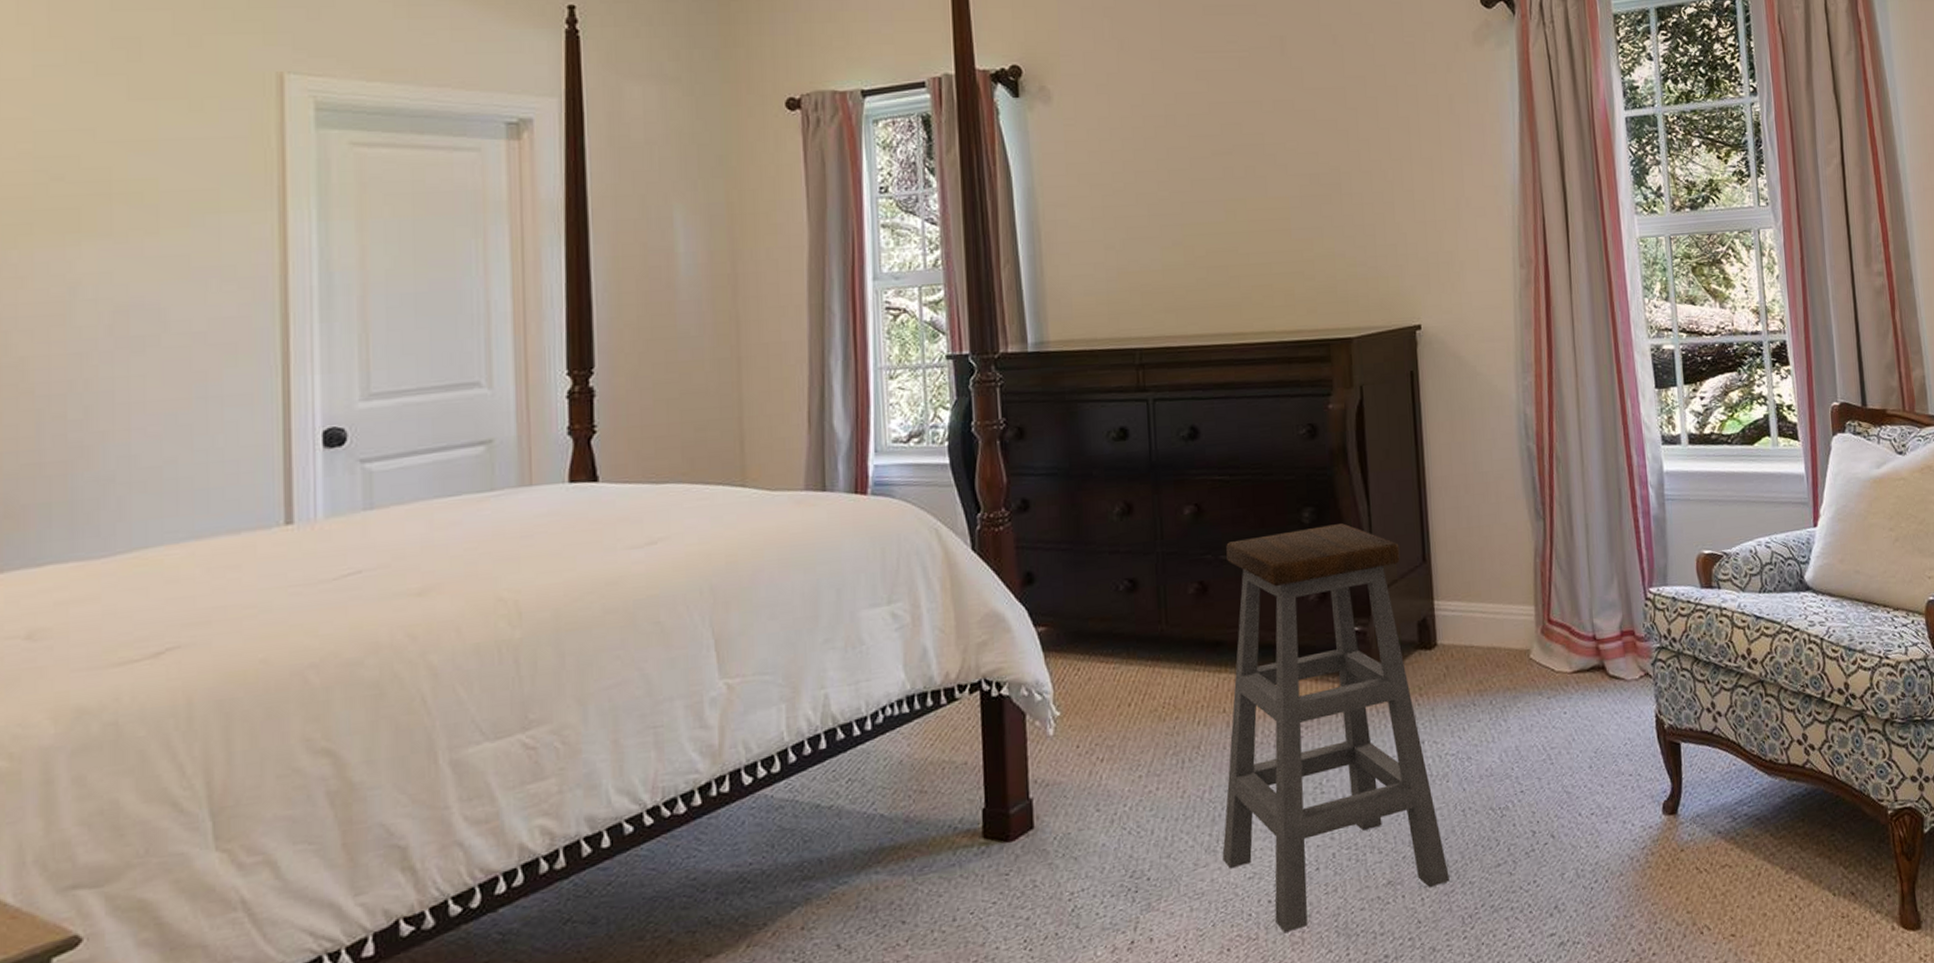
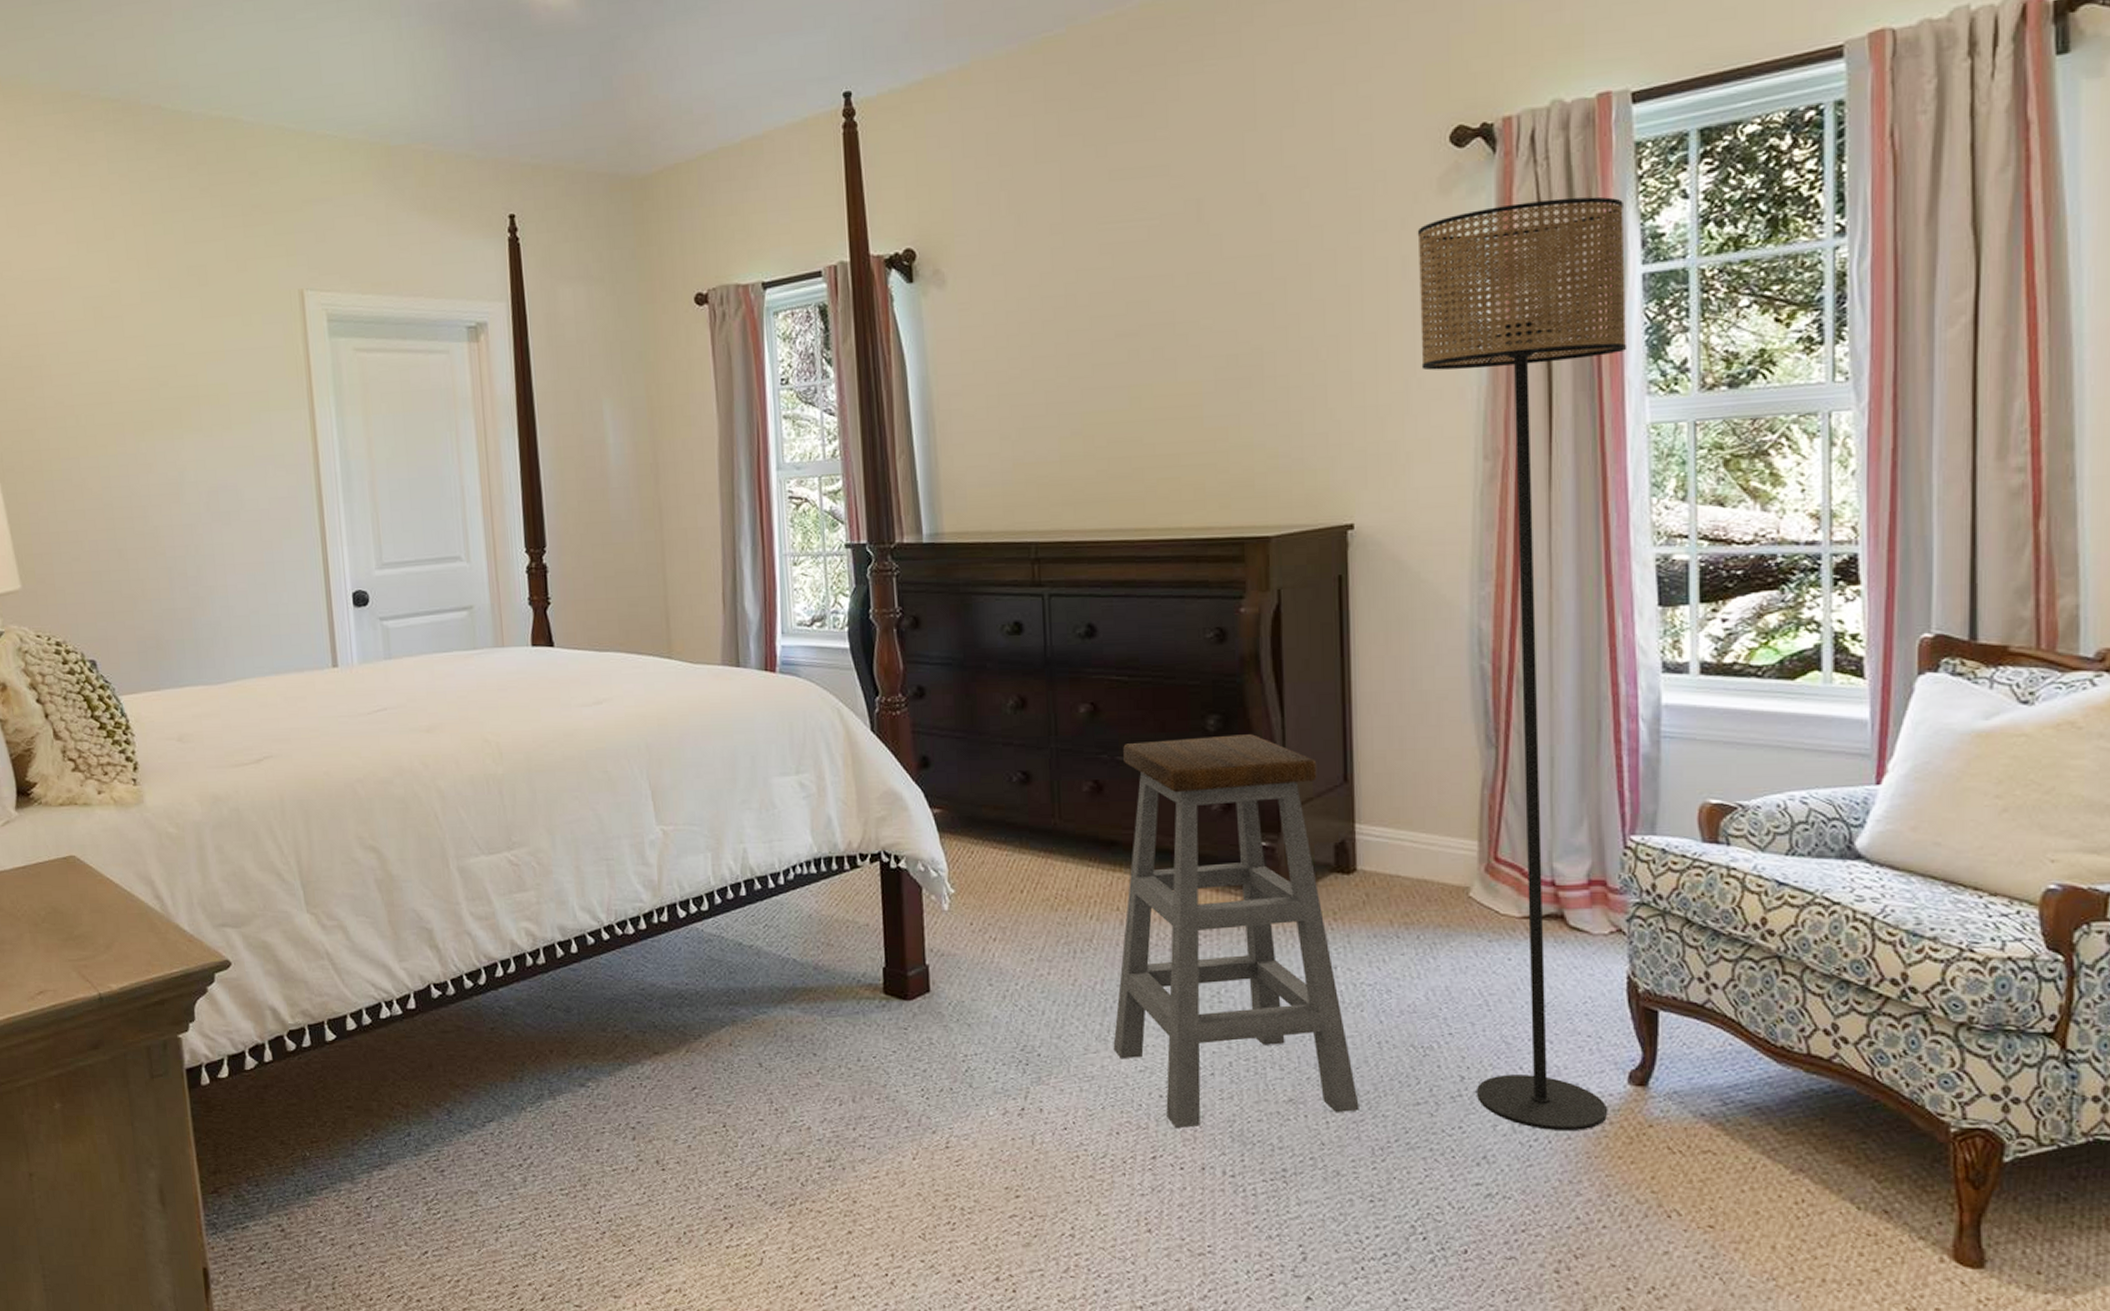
floor lamp: none [1459,54,1650,870] -> present [1417,196,1628,1131]

